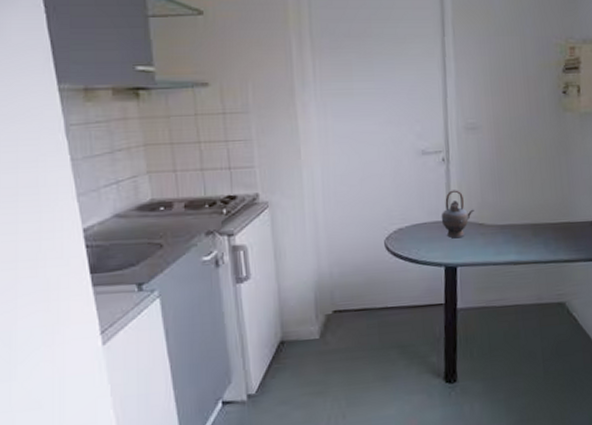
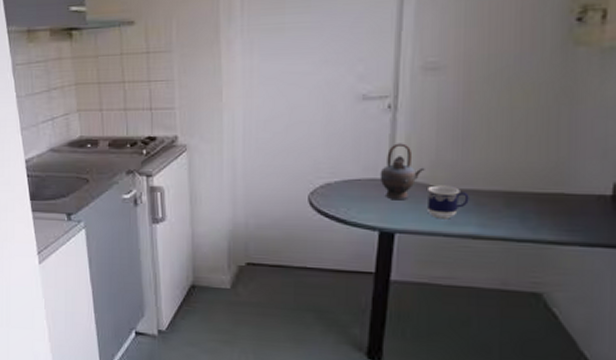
cup: none [478,222,509,251] -> present [428,185,469,219]

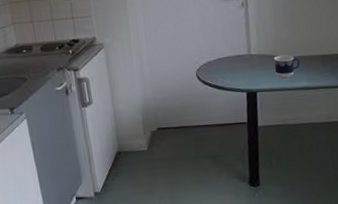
teapot: present [380,143,425,201] -> none [242,28,270,69]

